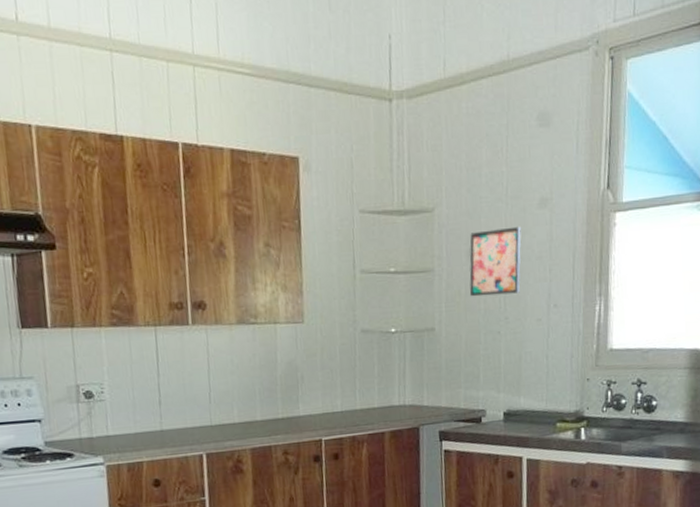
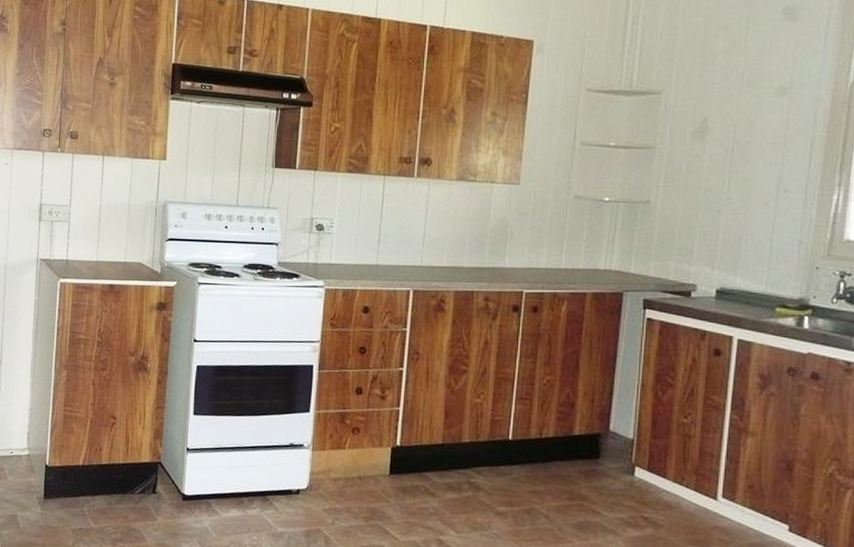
wall art: present [469,226,521,297] -> none [691,112,754,176]

